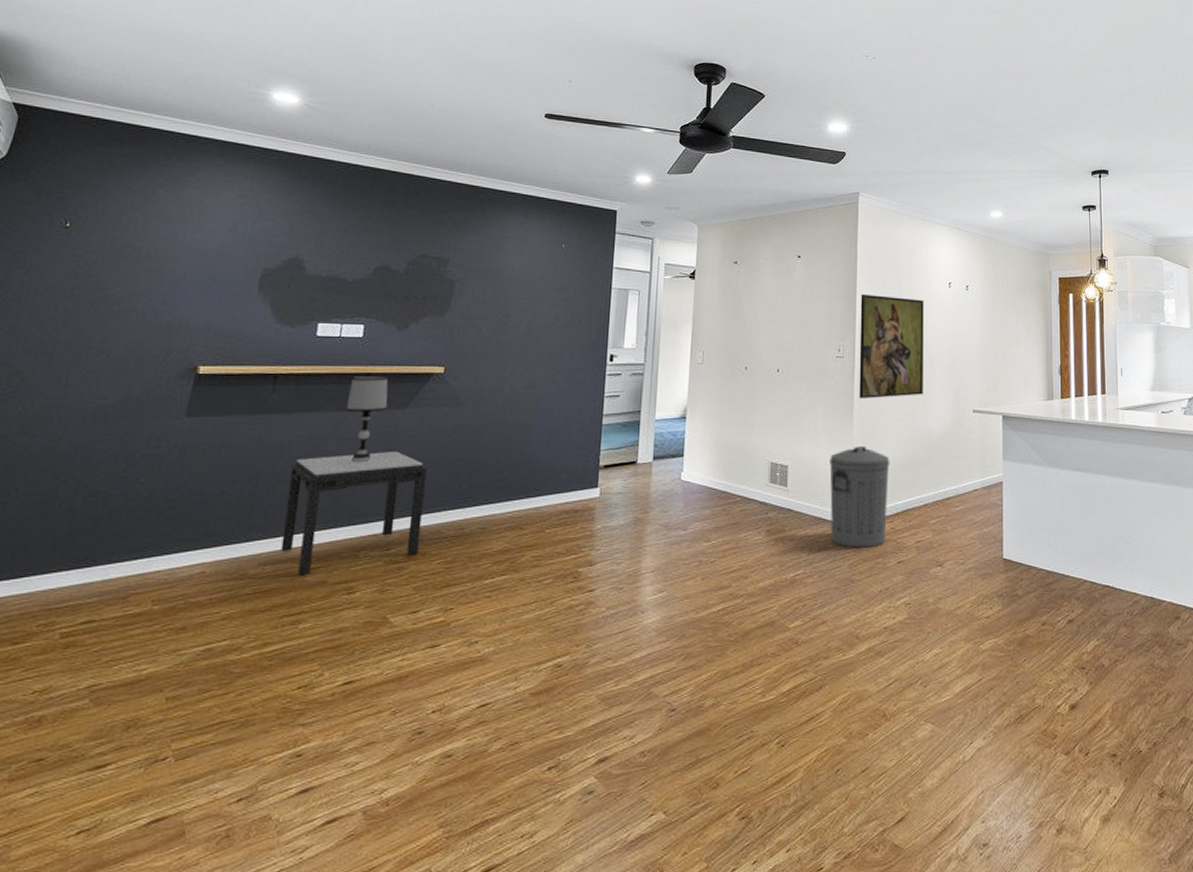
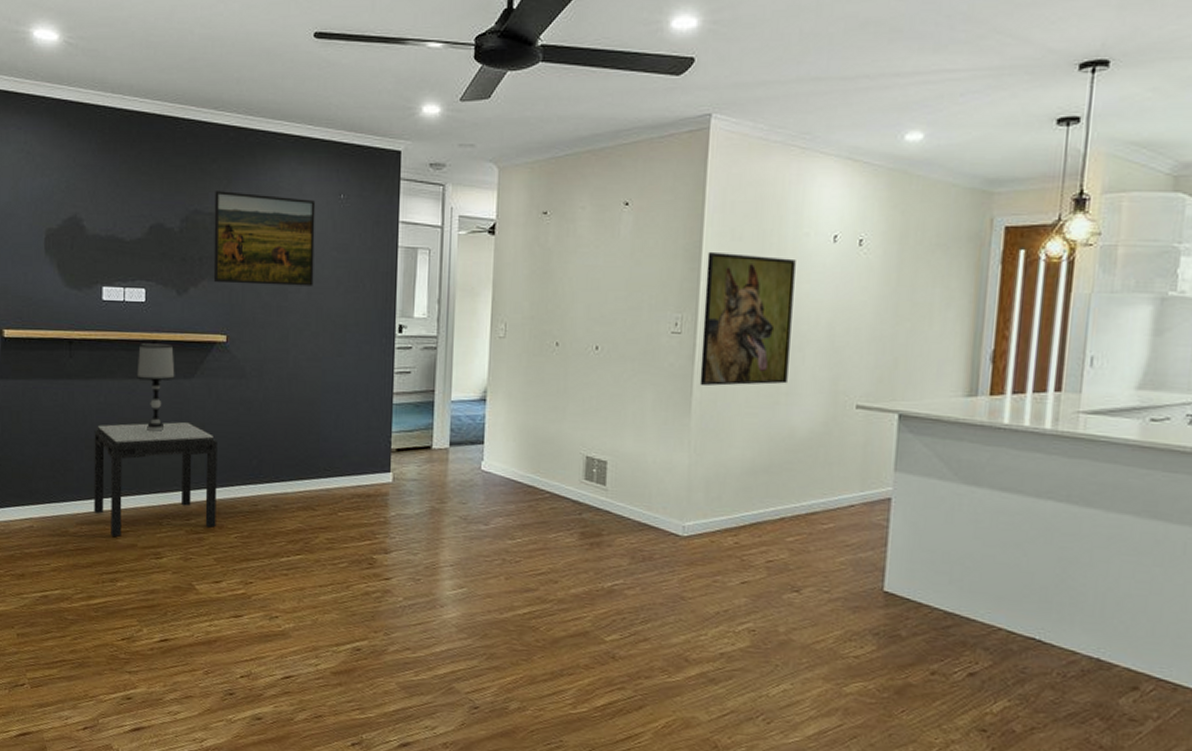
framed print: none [435,238,539,322] -> present [213,191,316,287]
trash can: present [829,445,890,548] -> none [657,442,738,563]

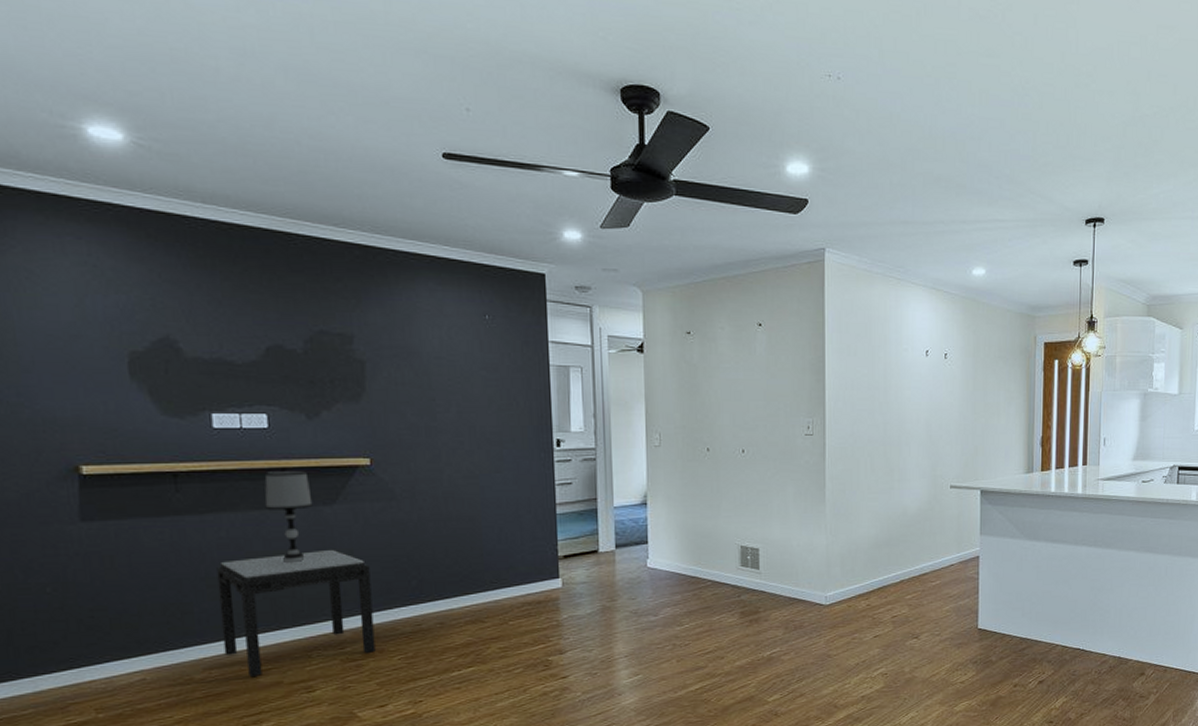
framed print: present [213,191,316,287] -> none [342,311,464,406]
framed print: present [699,251,796,386] -> none [830,365,899,477]

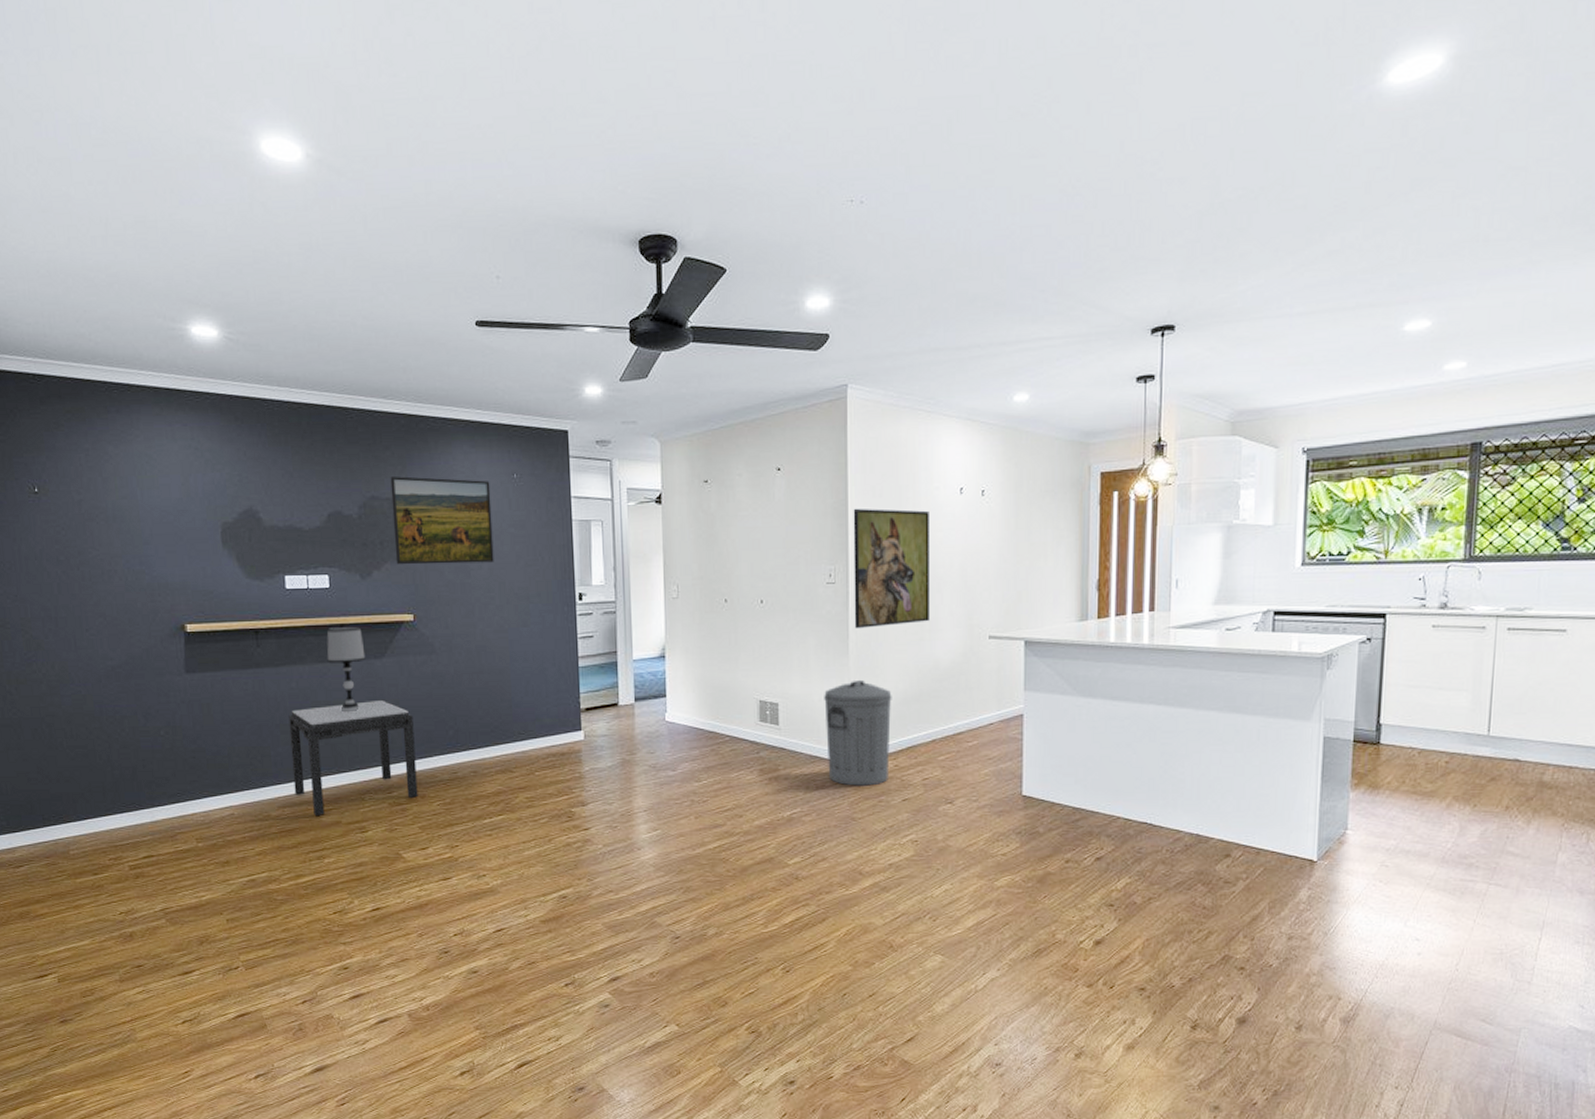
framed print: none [342,311,464,406] -> present [390,476,494,565]
trash can: none [802,525,865,625] -> present [824,679,892,786]
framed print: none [830,365,899,477] -> present [853,508,929,628]

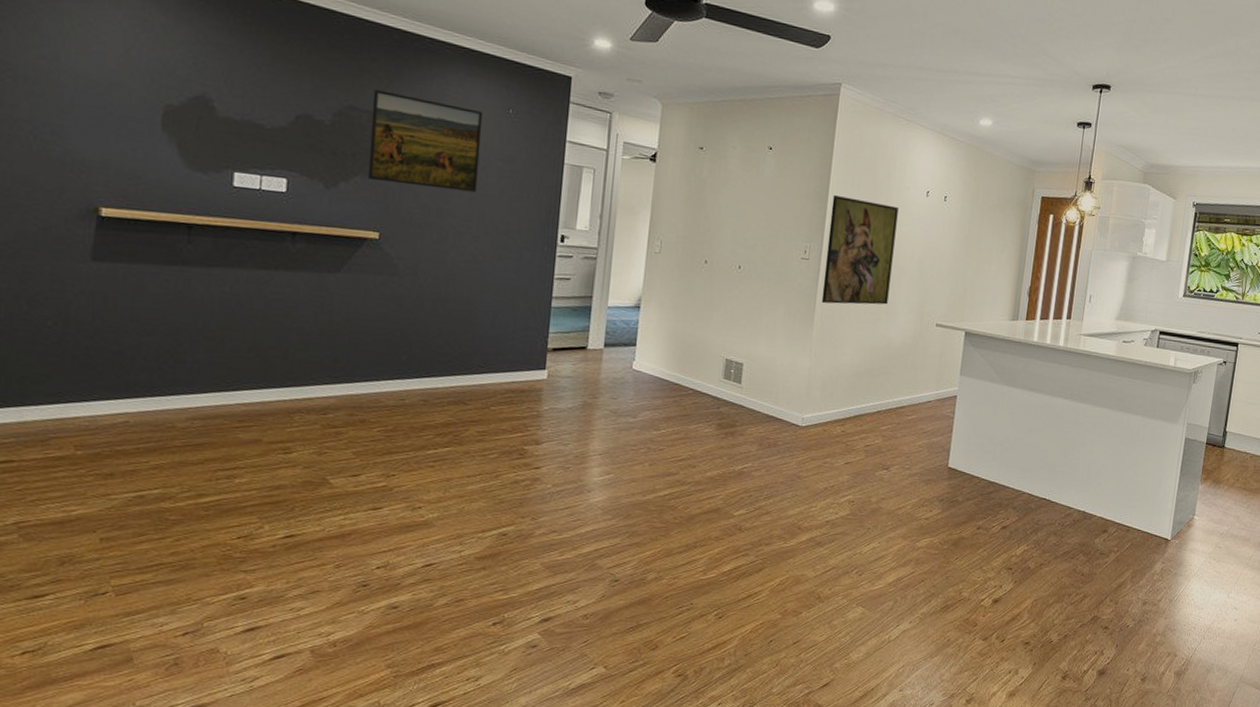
side table: present [288,701,418,815] -> none [209,315,363,432]
table lamp: present [326,627,366,713] -> none [271,234,318,326]
trash can: present [824,679,892,786] -> none [781,349,847,448]

